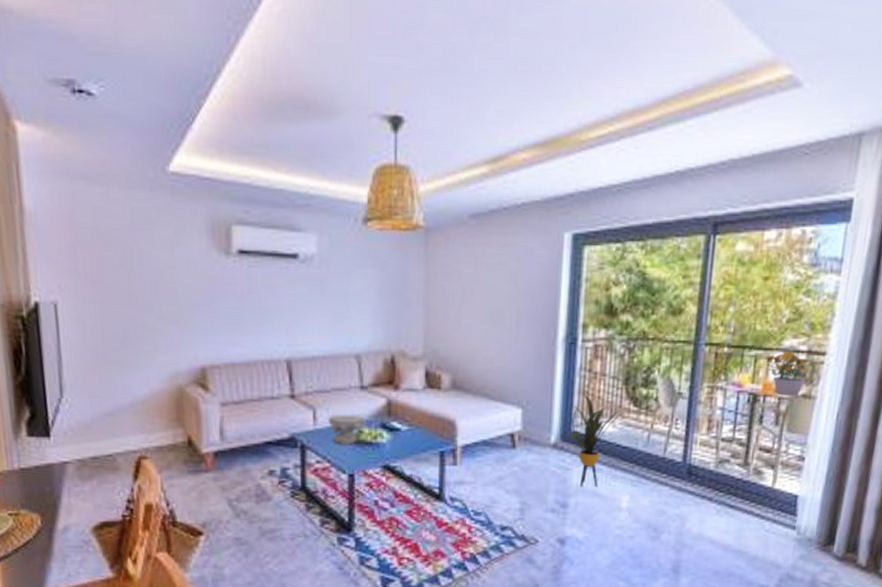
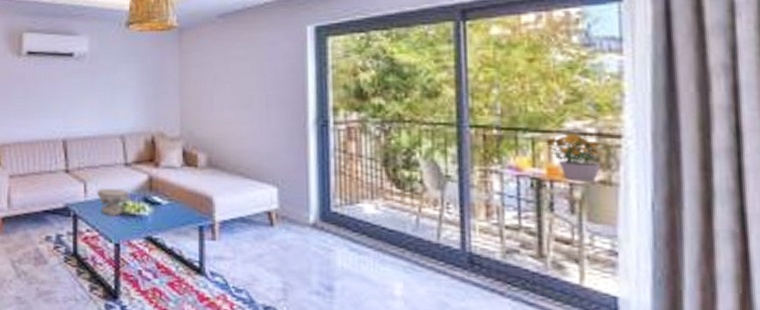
house plant: present [563,392,629,488] -> none [322,173,391,272]

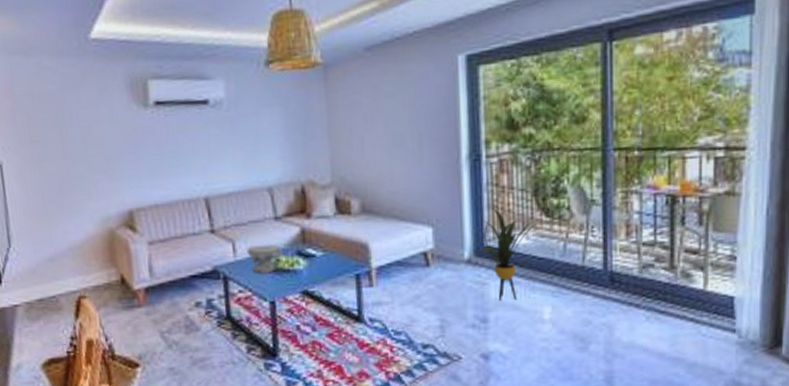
house plant: none [322,173,391,272] -> present [476,207,541,301]
flowerpot: present [546,134,603,183] -> none [681,149,729,195]

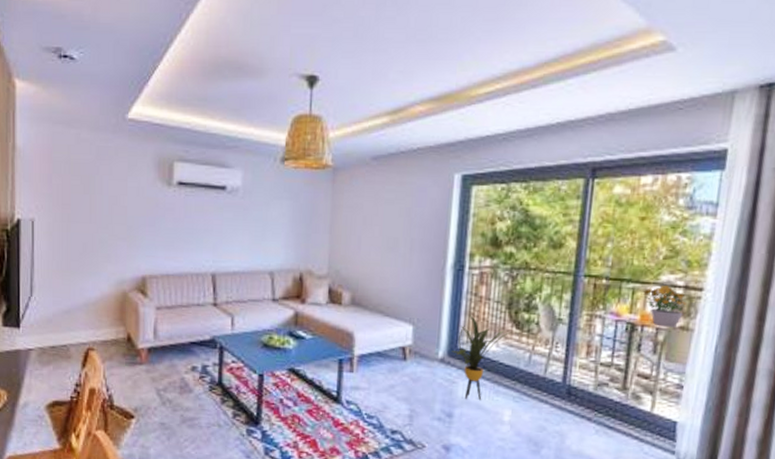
decorative bowl: present [247,244,282,274] -> none [244,322,275,349]
flowerpot: none [681,149,729,195] -> present [643,285,686,328]

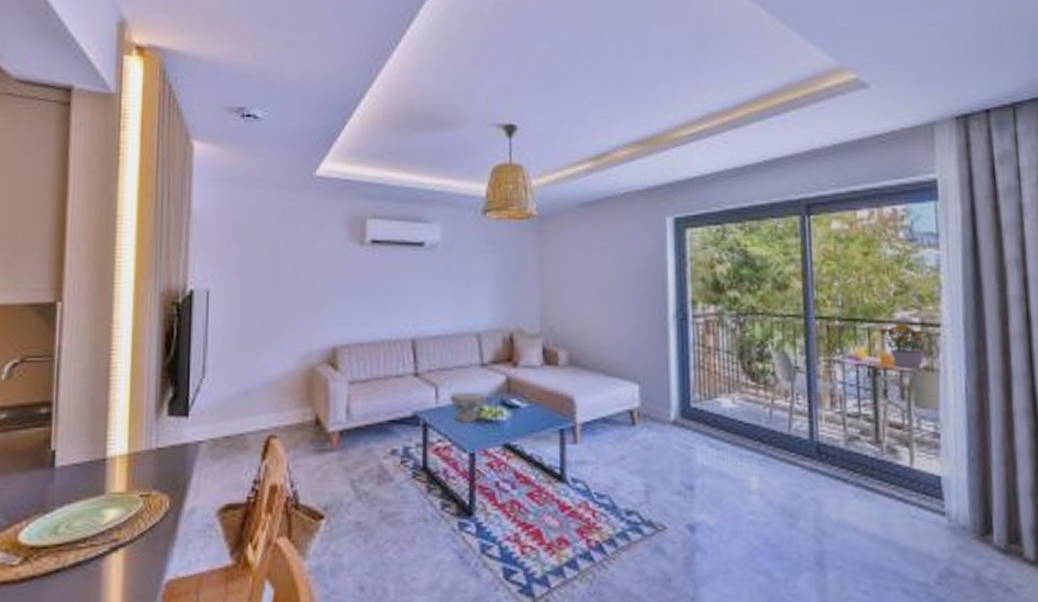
decorative bowl: none [244,322,275,349] -> present [450,392,485,423]
house plant: present [450,314,511,401] -> none [683,367,747,468]

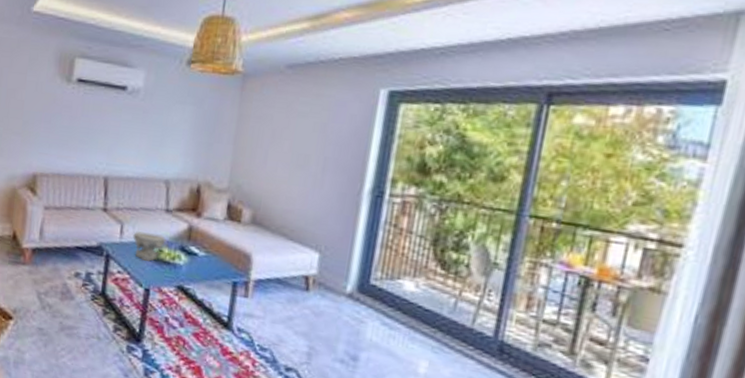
flowerpot: present [880,324,926,370] -> none [603,236,659,289]

